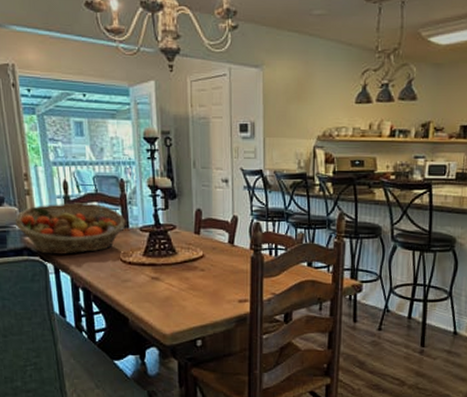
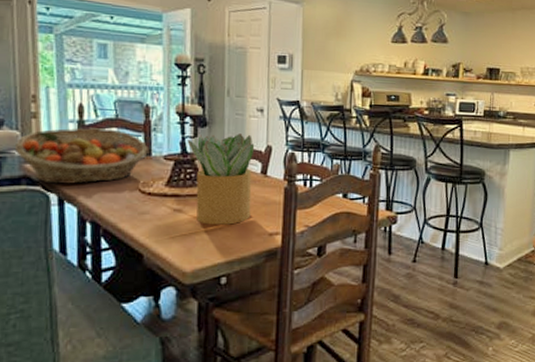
potted plant: none [159,205,222,292] -> present [187,134,255,225]

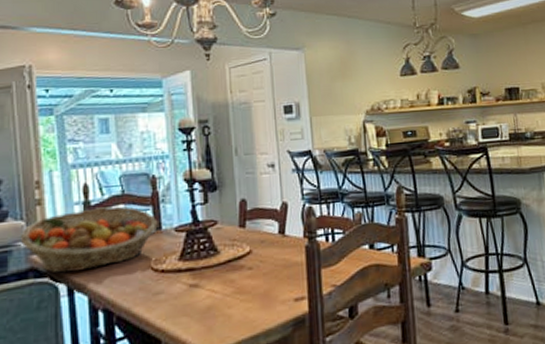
potted plant: present [187,134,255,225] -> none [198,192,272,298]

